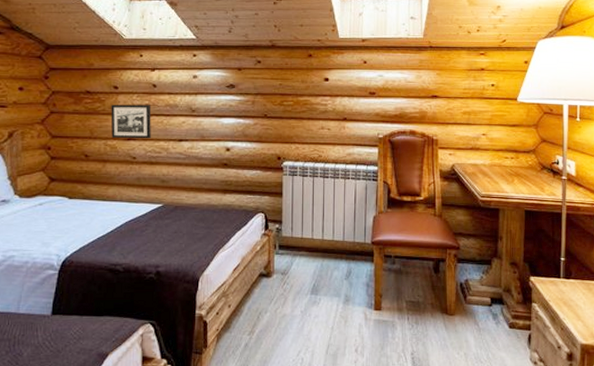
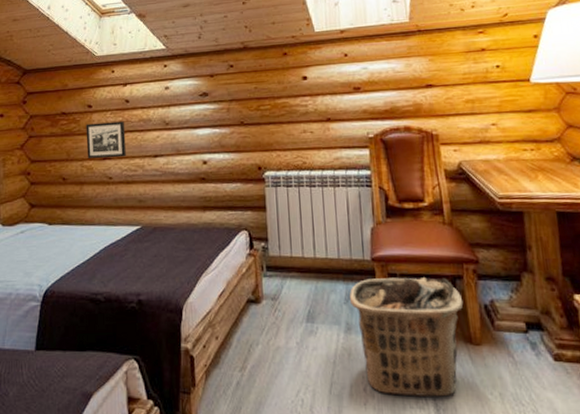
clothes hamper: none [349,259,444,357] -> present [349,277,464,398]

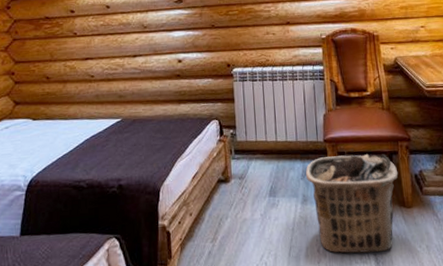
picture frame: present [86,121,126,159] -> none [68,25,107,60]

